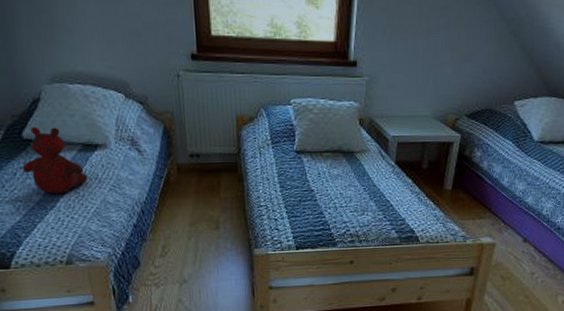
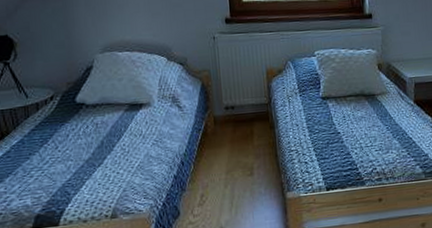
teddy bear: present [22,126,88,194] -> none [74,91,133,152]

